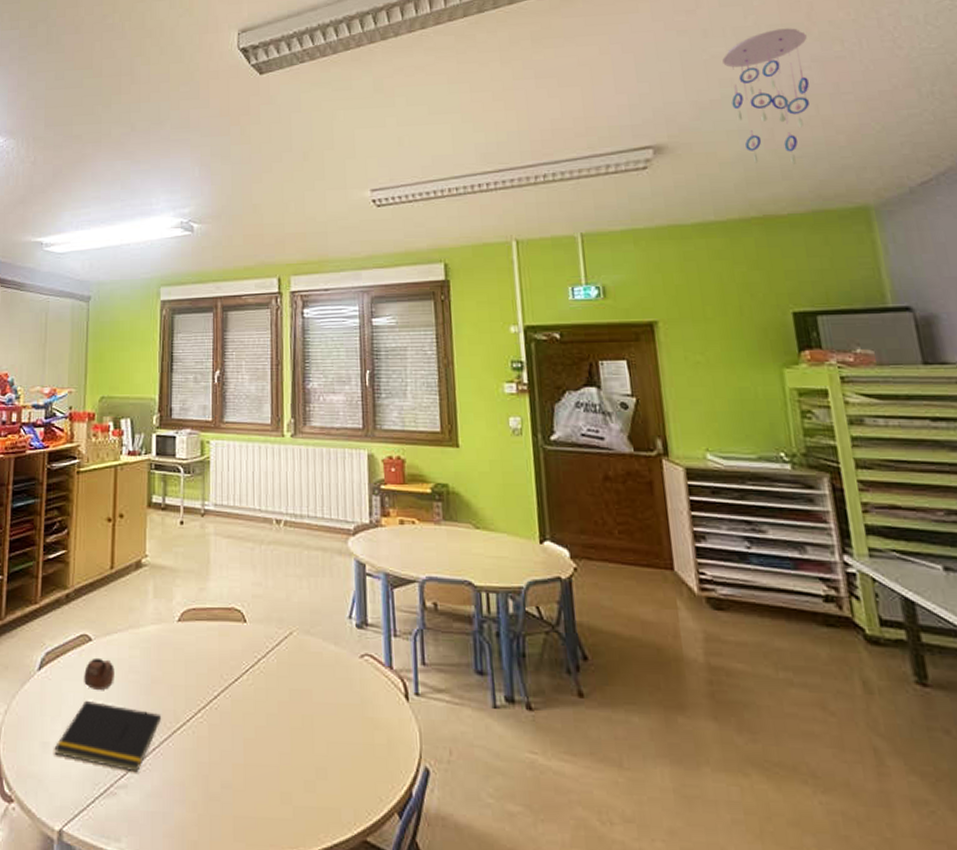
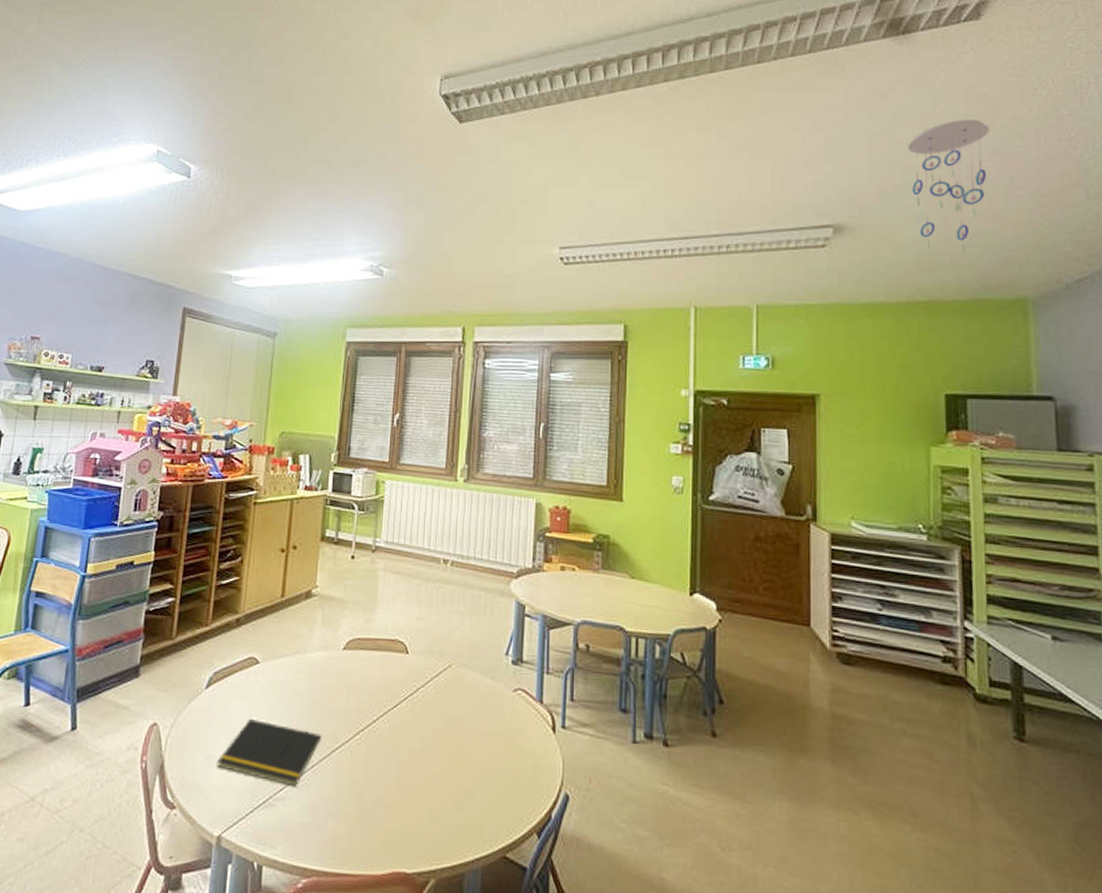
cup: present [84,657,115,690] -> none [249,679,280,710]

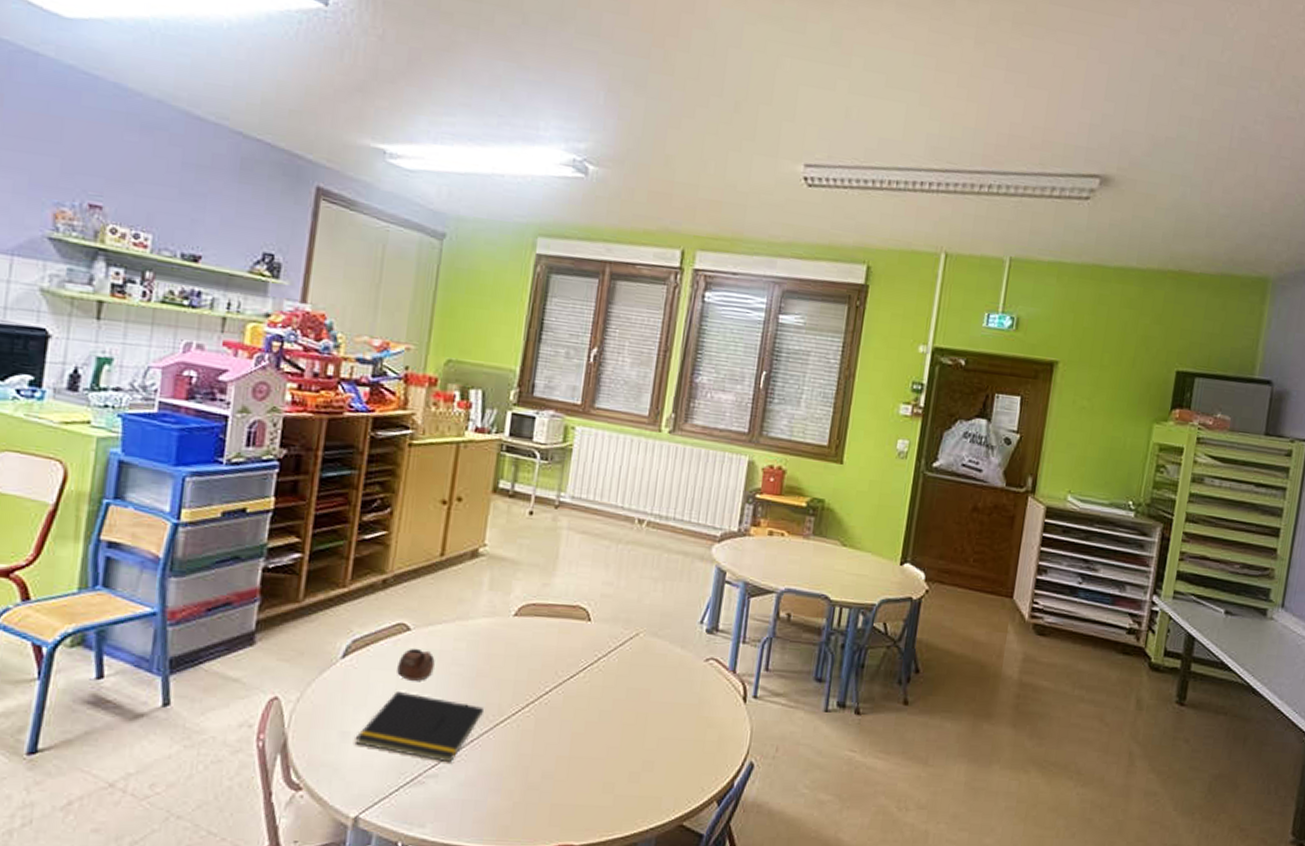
cup: none [249,679,280,710] -> present [397,648,435,681]
ceiling mobile: present [908,119,989,253] -> none [1183,72,1270,223]

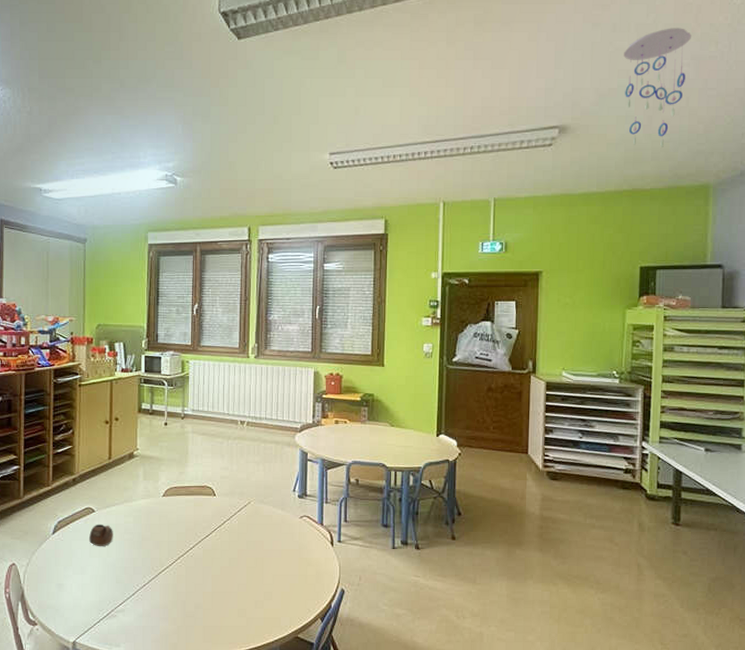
notepad: present [355,690,484,763] -> none [67,554,149,601]
ceiling mobile: none [1183,72,1270,223] -> present [624,28,691,147]

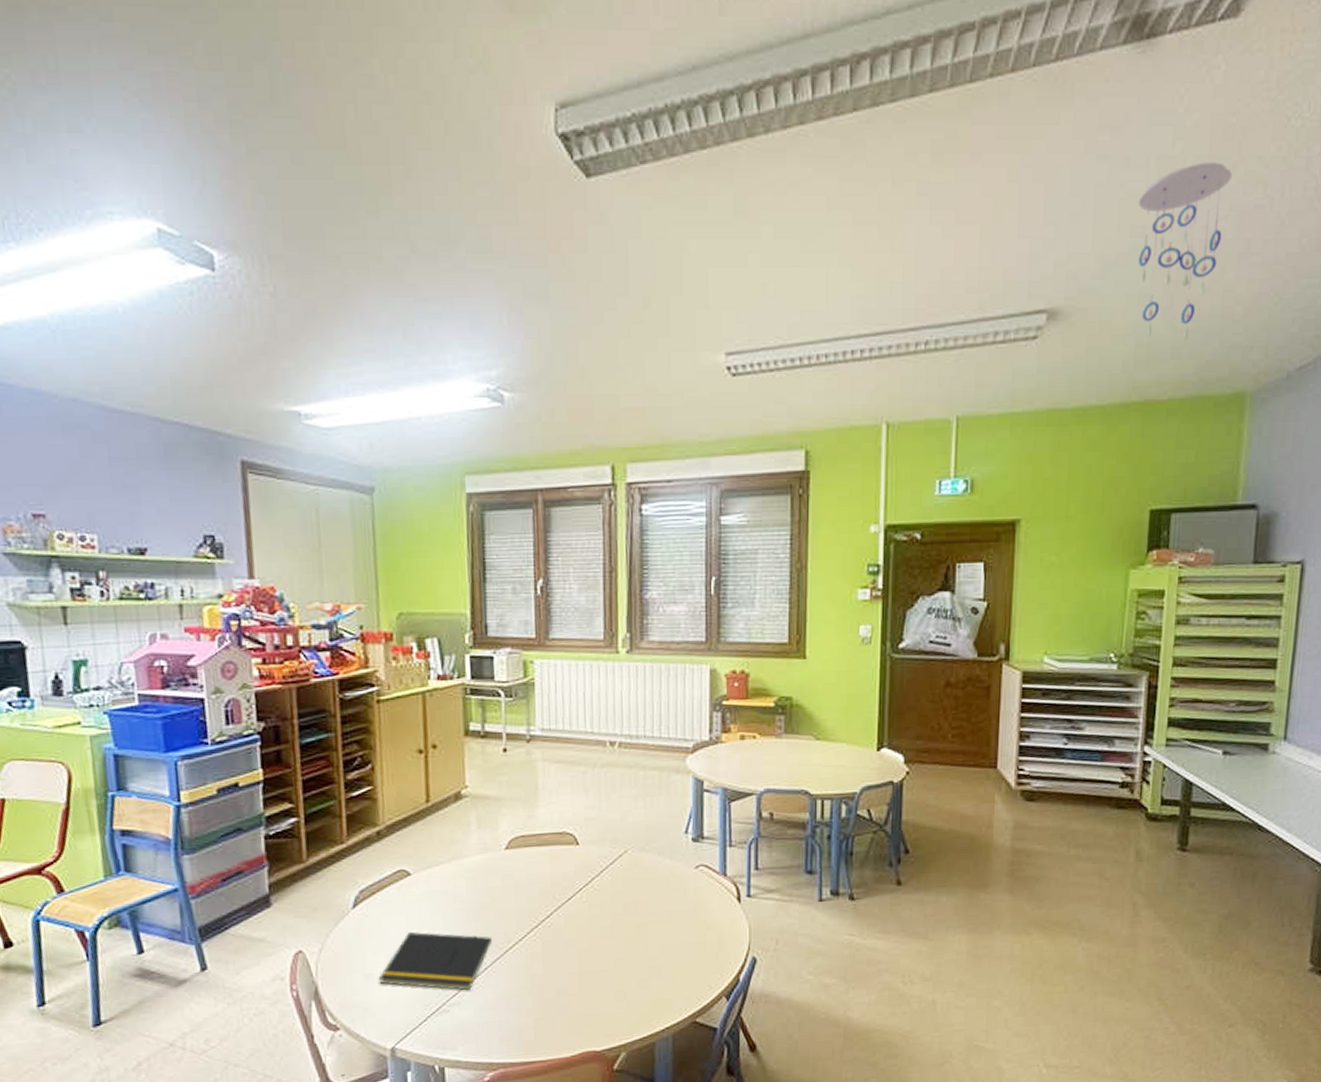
notepad: none [67,554,149,601] -> present [378,931,492,991]
cup: present [89,524,113,546] -> none [405,890,439,921]

